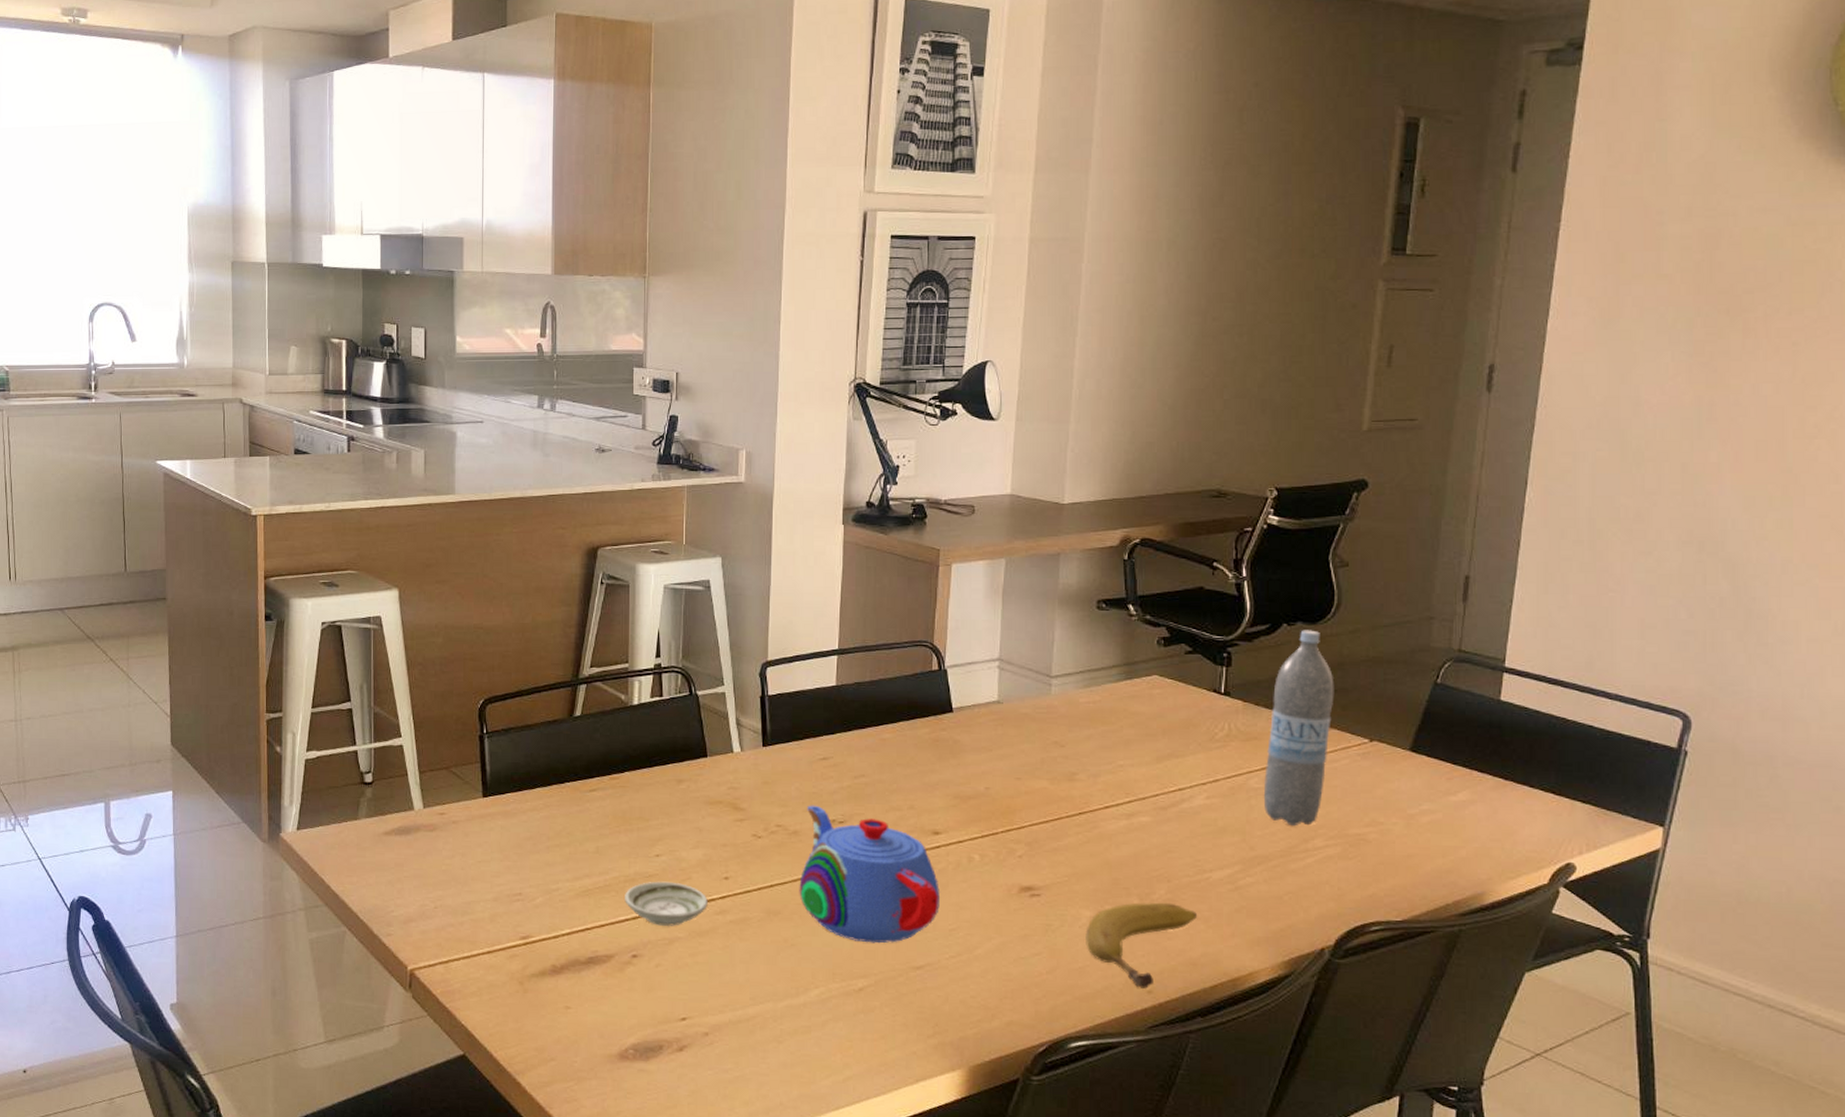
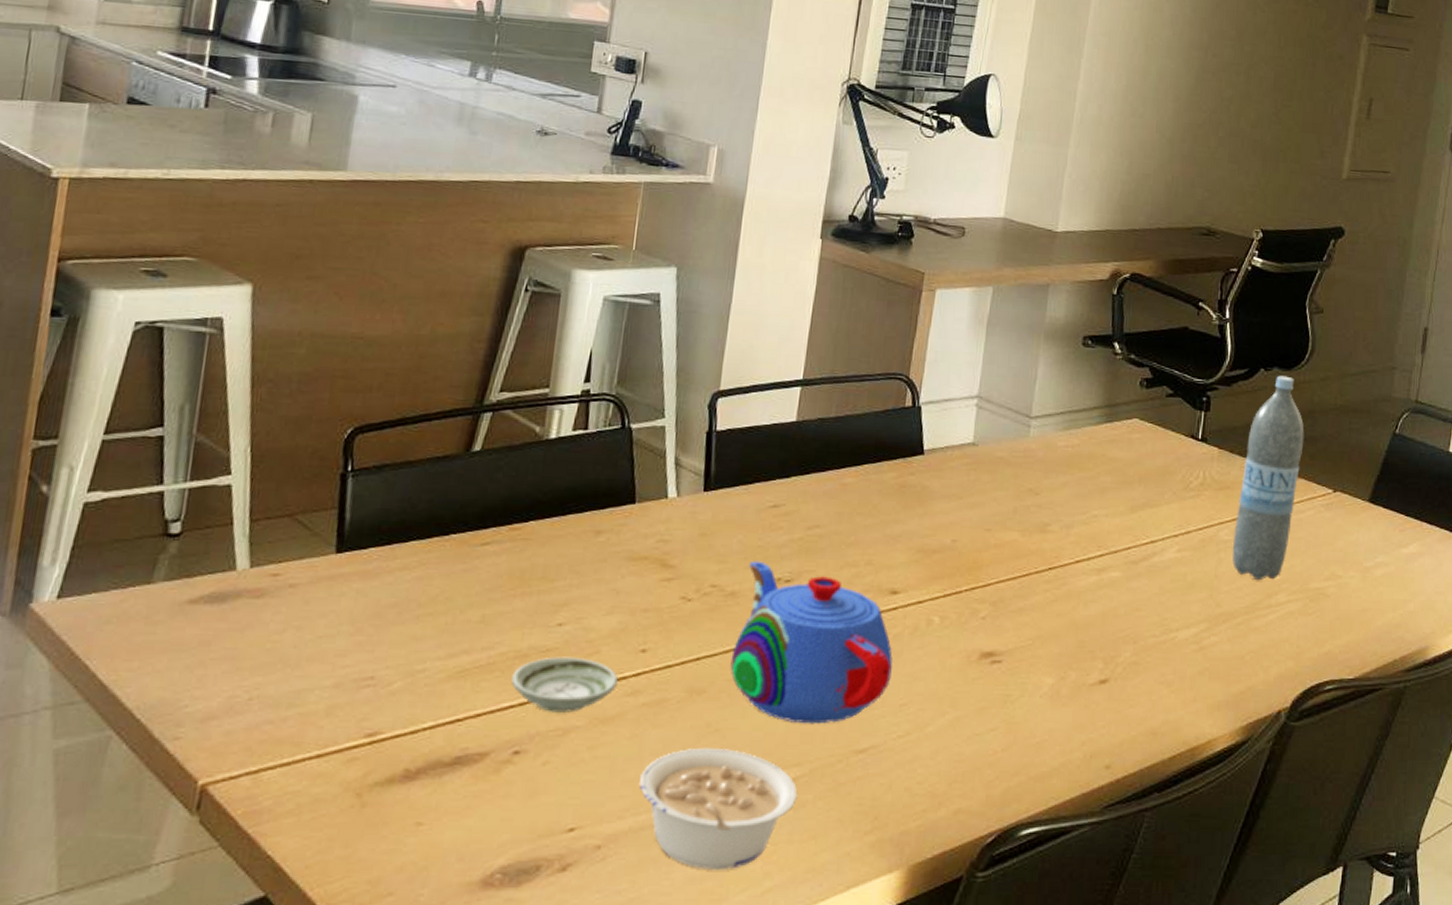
legume: none [734,958,866,1059] -> present [639,747,798,871]
fruit: present [1086,902,1198,989] -> none [1045,666,1161,763]

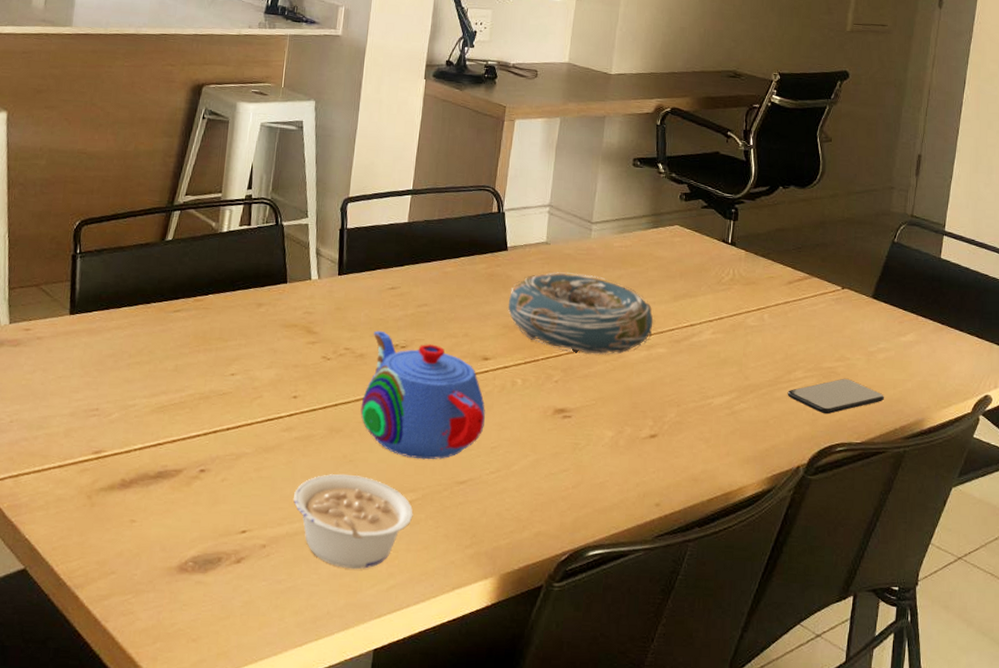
saucer: present [511,656,618,714] -> none [197,399,276,443]
decorative bowl: none [923,480,1107,583] -> present [507,272,655,355]
water bottle: present [1232,375,1305,581] -> none [757,192,817,360]
smartphone: none [1267,602,1382,646] -> present [787,379,884,415]

